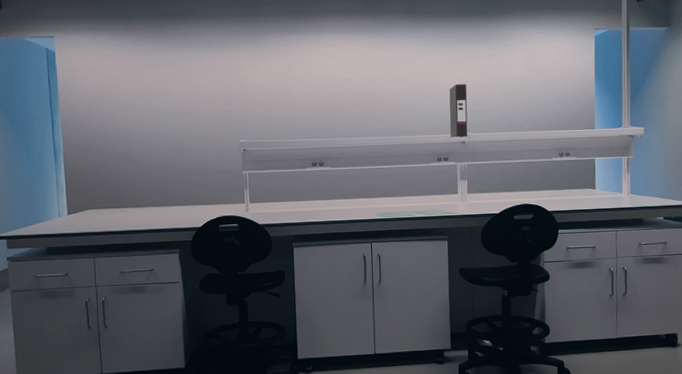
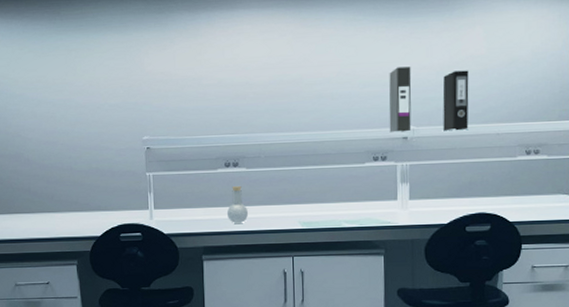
flask: none [314,182,332,216] -> present [227,185,248,225]
binder: none [492,88,514,137] -> present [442,70,469,132]

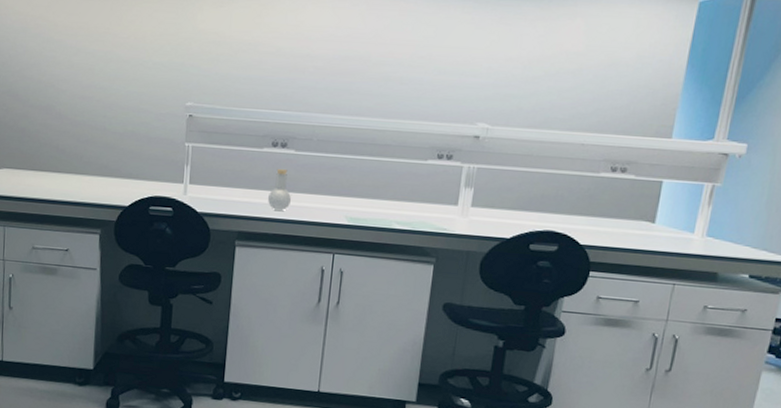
binder: present [389,66,412,133] -> none [460,55,496,131]
binder: present [442,70,469,132] -> none [521,67,561,136]

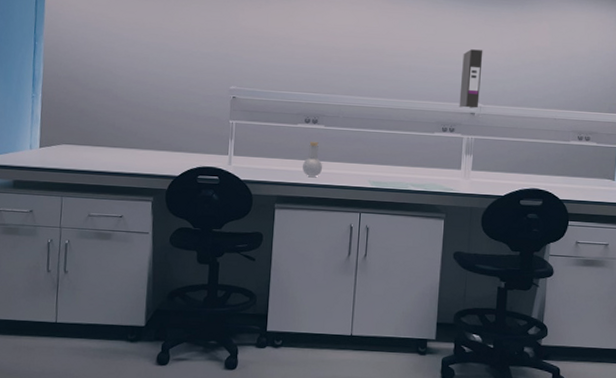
binder: none [460,55,496,131] -> present [459,49,483,108]

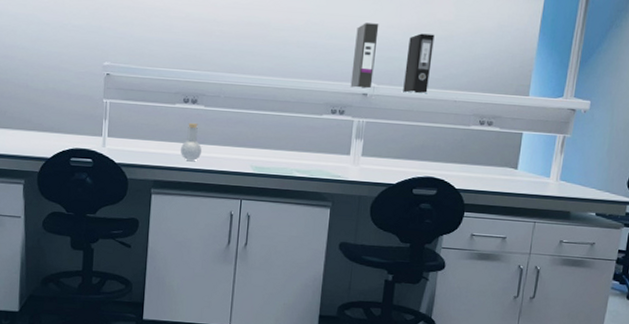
binder: none [507,58,534,113] -> present [403,33,435,94]

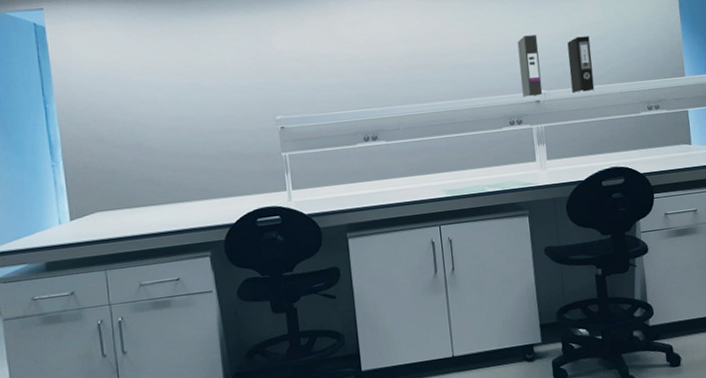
flask: present [181,122,202,162] -> none [369,159,391,198]

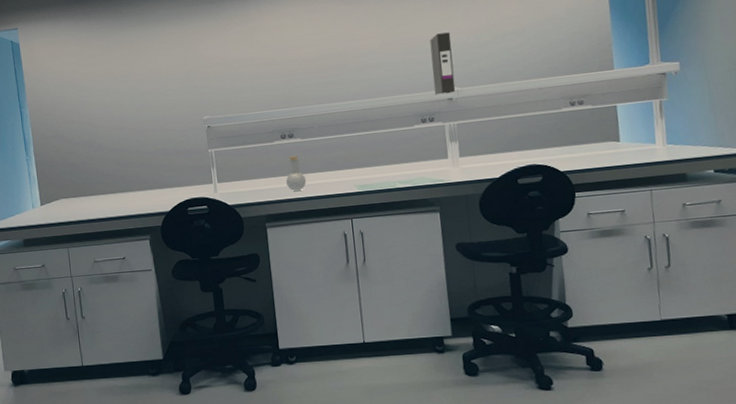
flask: none [369,159,391,198] -> present [286,155,306,192]
binder: present [567,36,595,93] -> none [482,31,511,90]

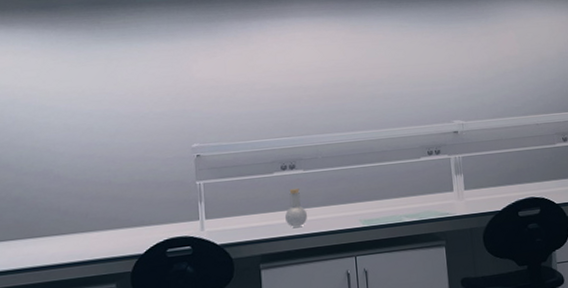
binder: present [429,32,456,95] -> none [436,67,461,128]

